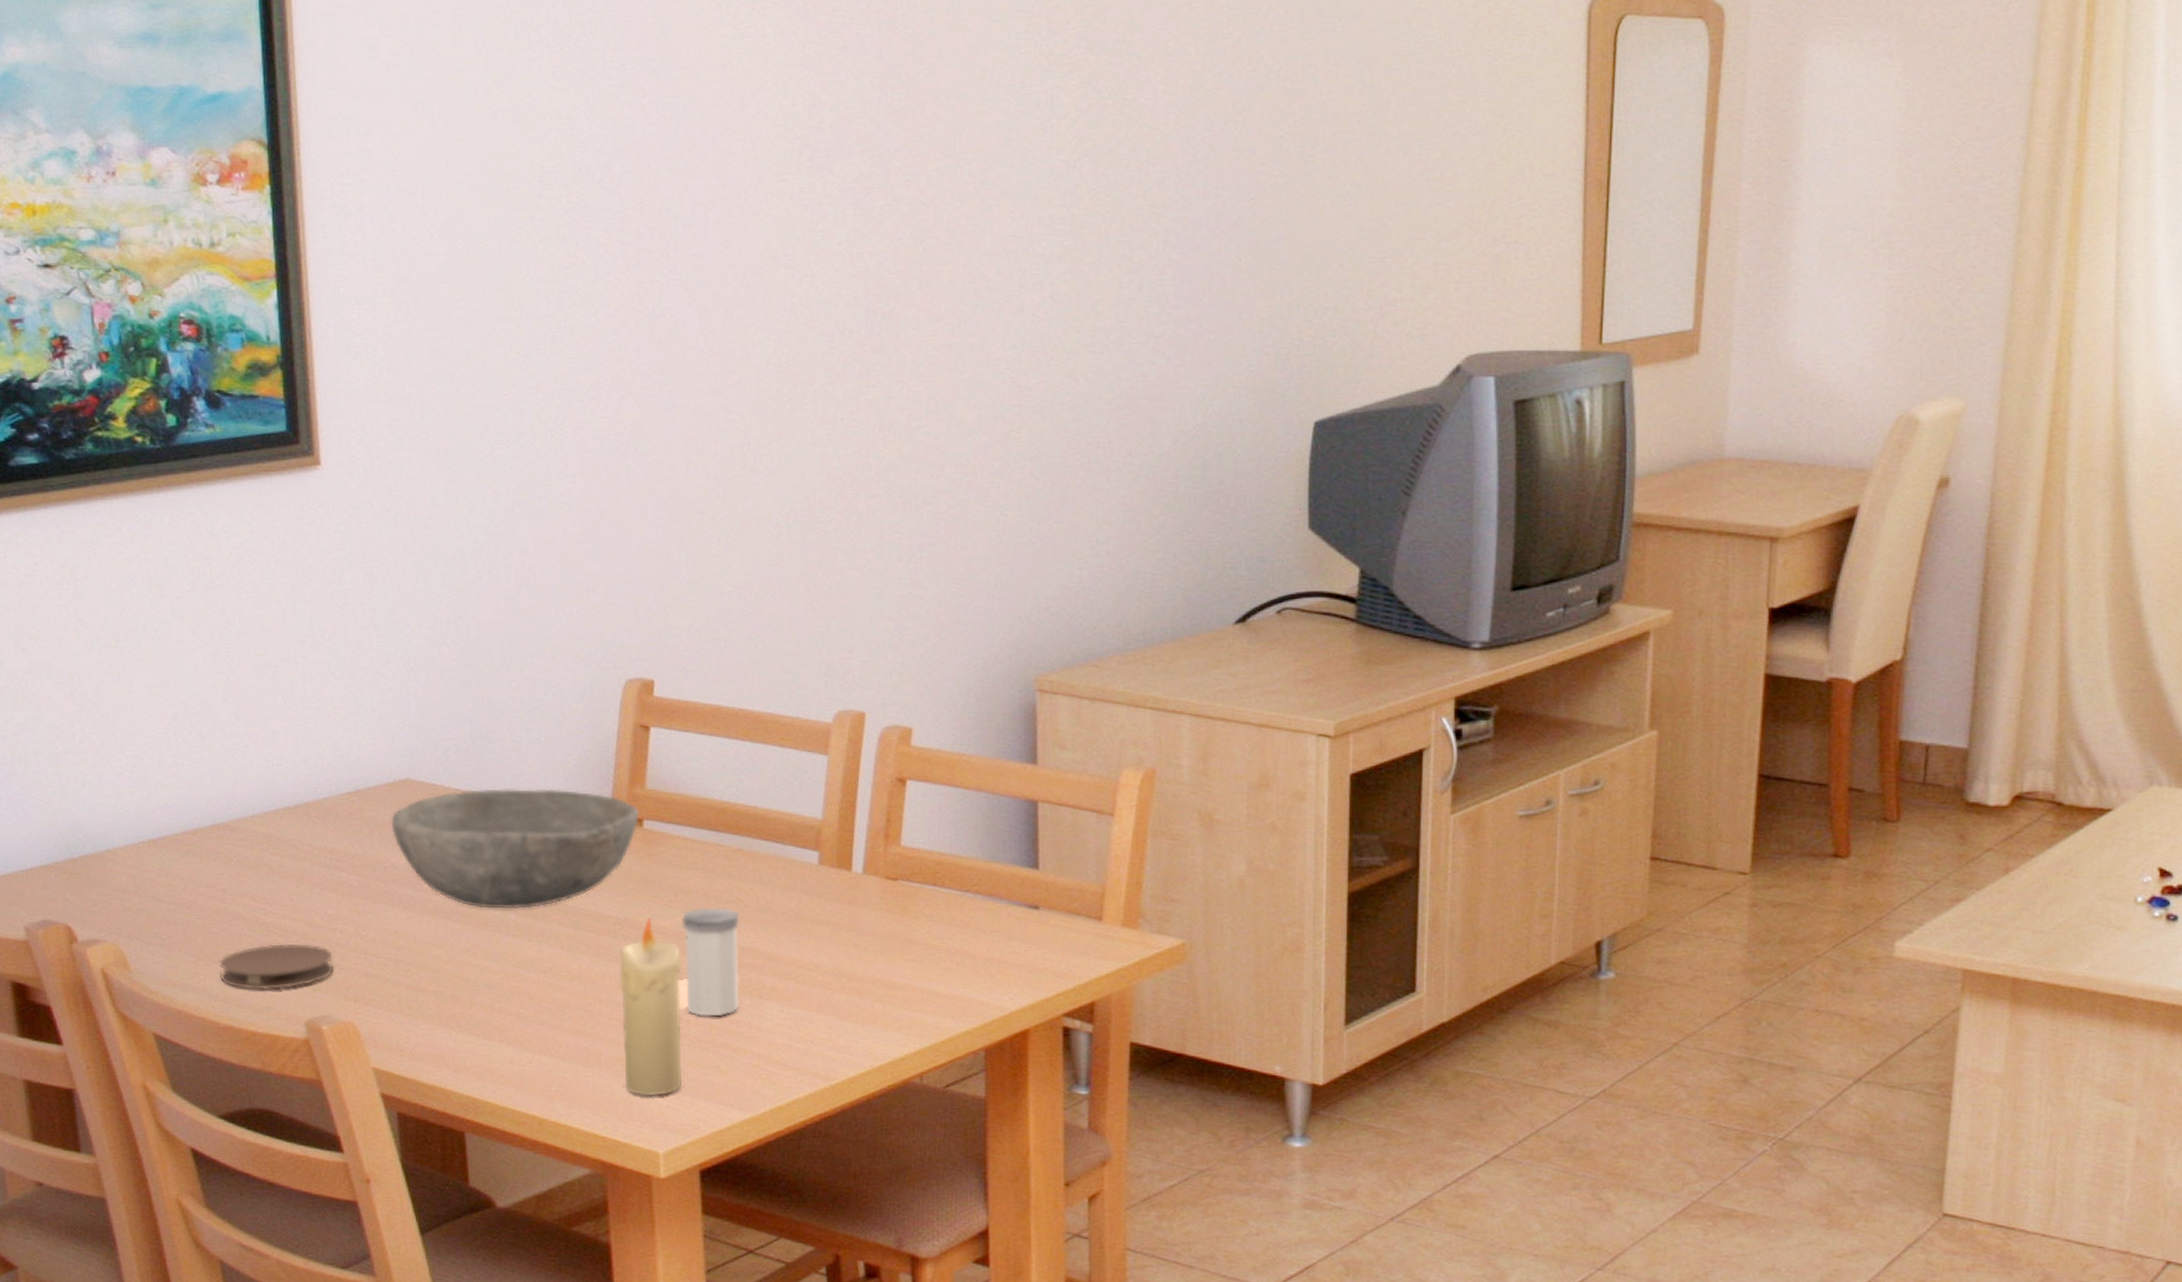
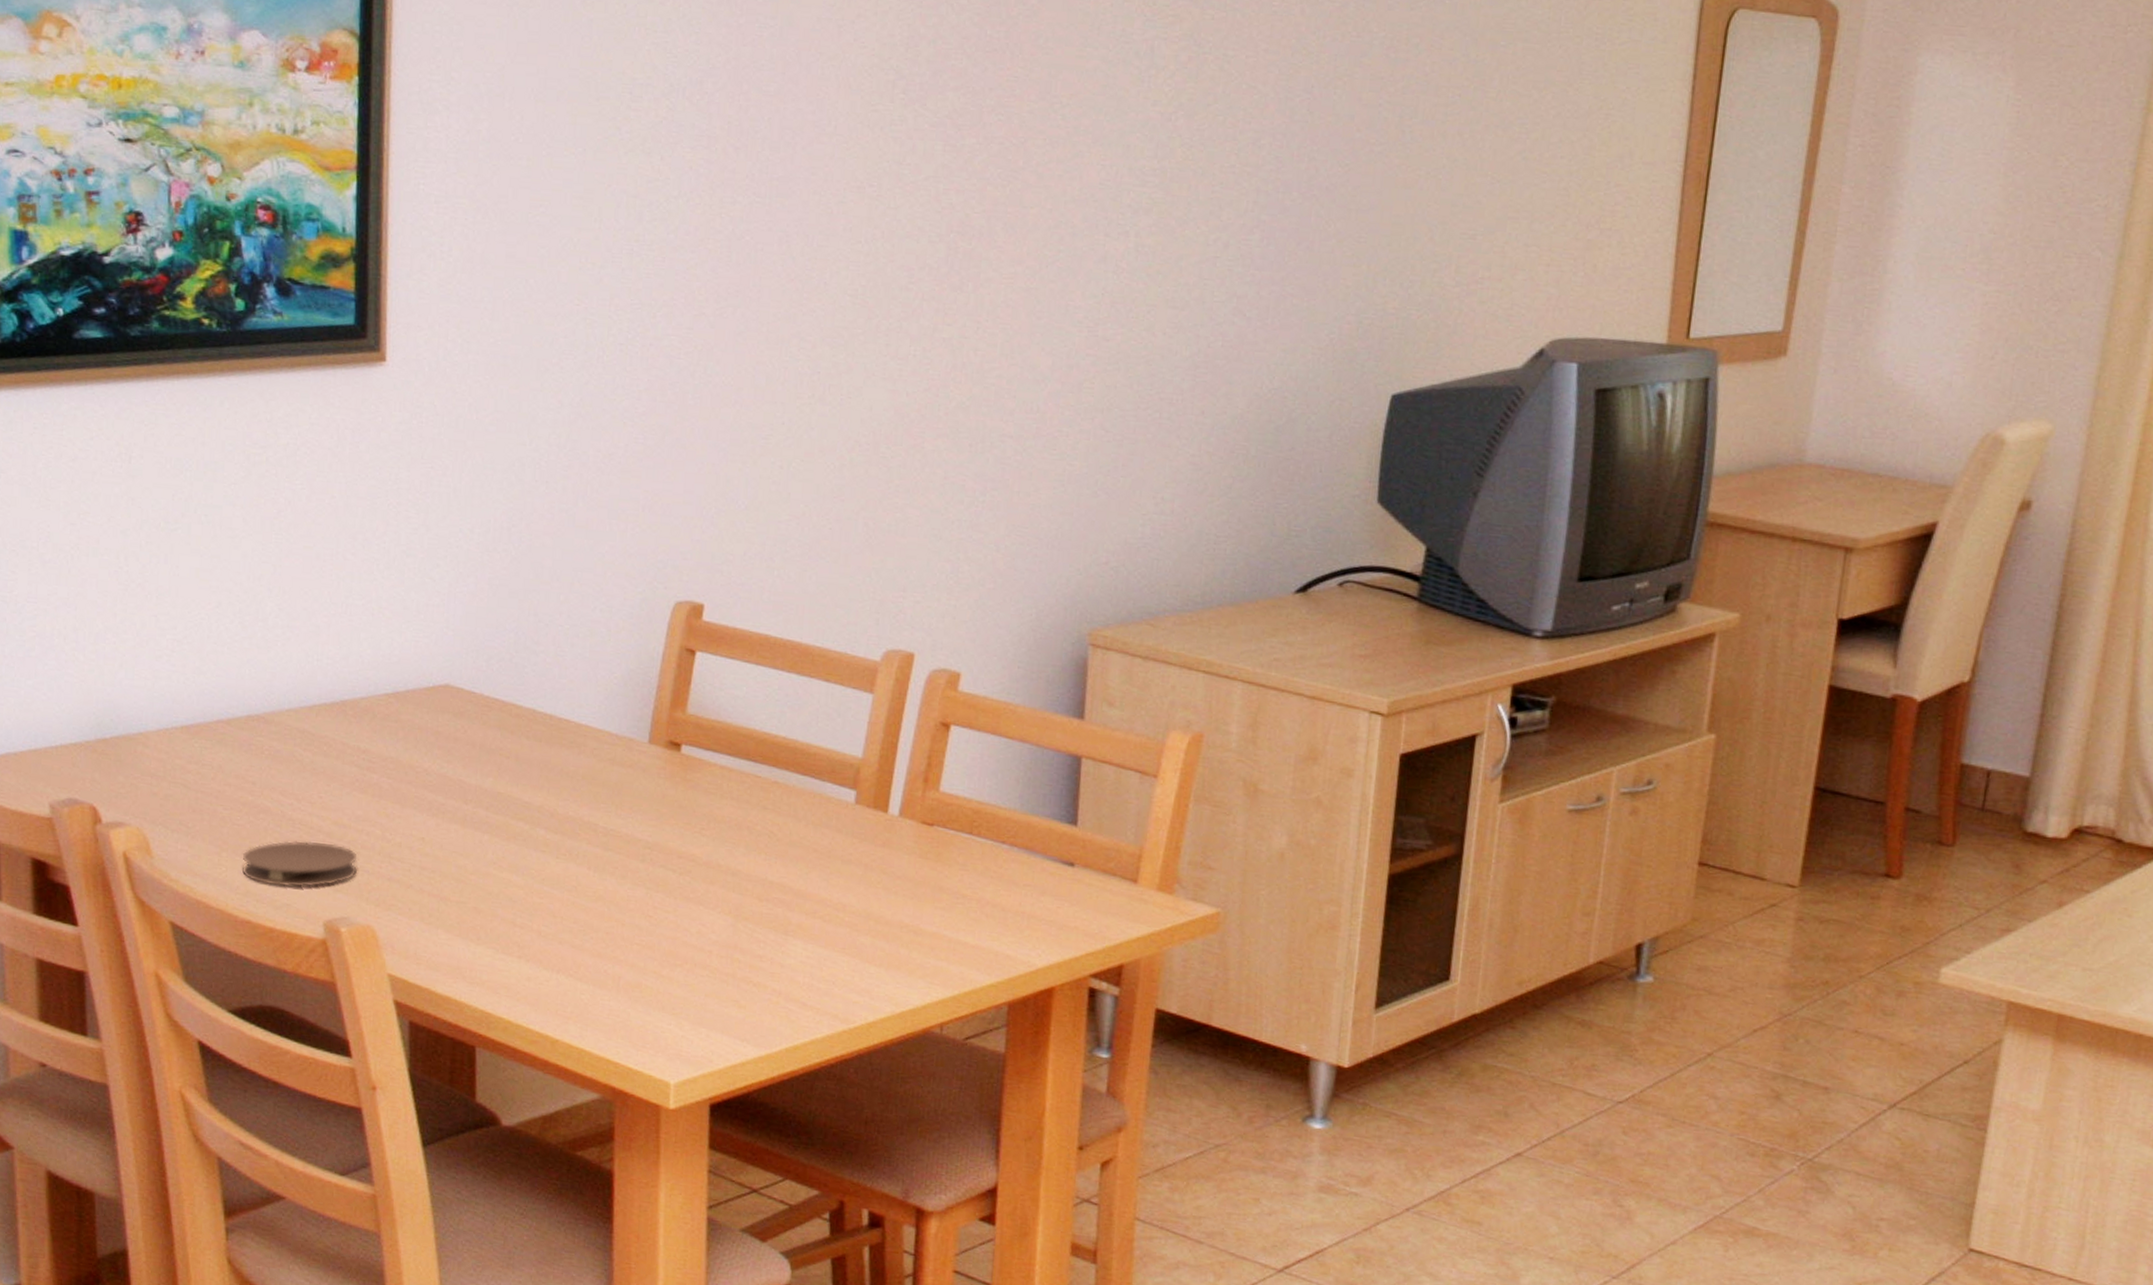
bowl: present [391,788,640,909] -> none [427,700,679,825]
candle: present [620,917,683,1097] -> none [641,843,710,1026]
salt shaker: present [682,907,740,1017] -> none [711,837,771,951]

